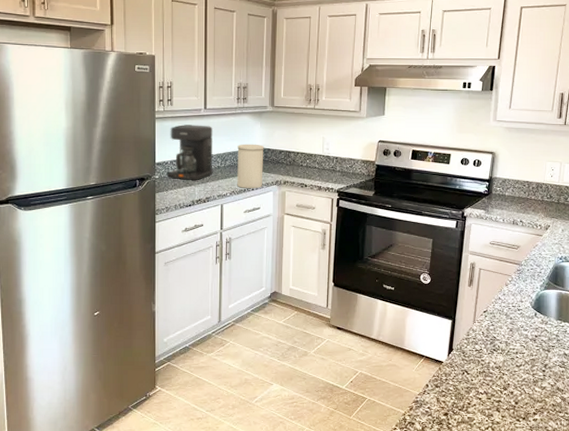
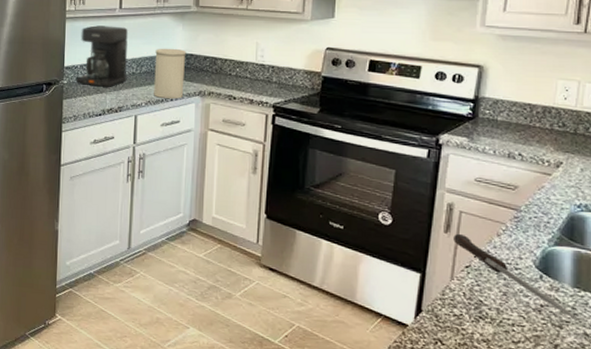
knife: none [475,286,560,345] -> present [453,233,578,321]

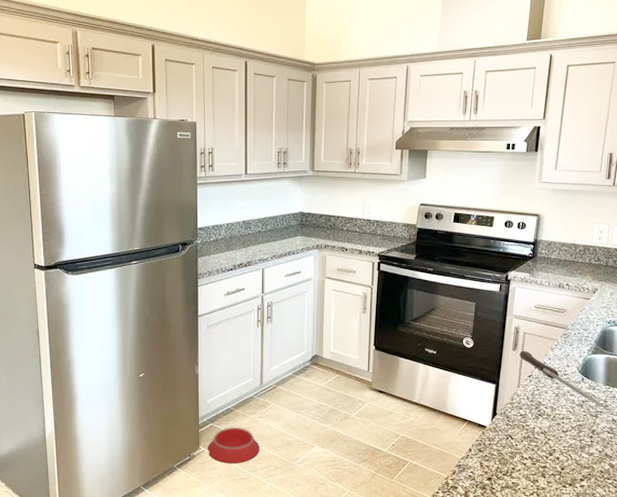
pet bowl: none [64,295,125,339] -> present [207,428,260,464]
coffee maker: present [76,25,128,87] -> none [209,190,254,245]
canister: present [154,48,186,100] -> none [278,208,305,253]

